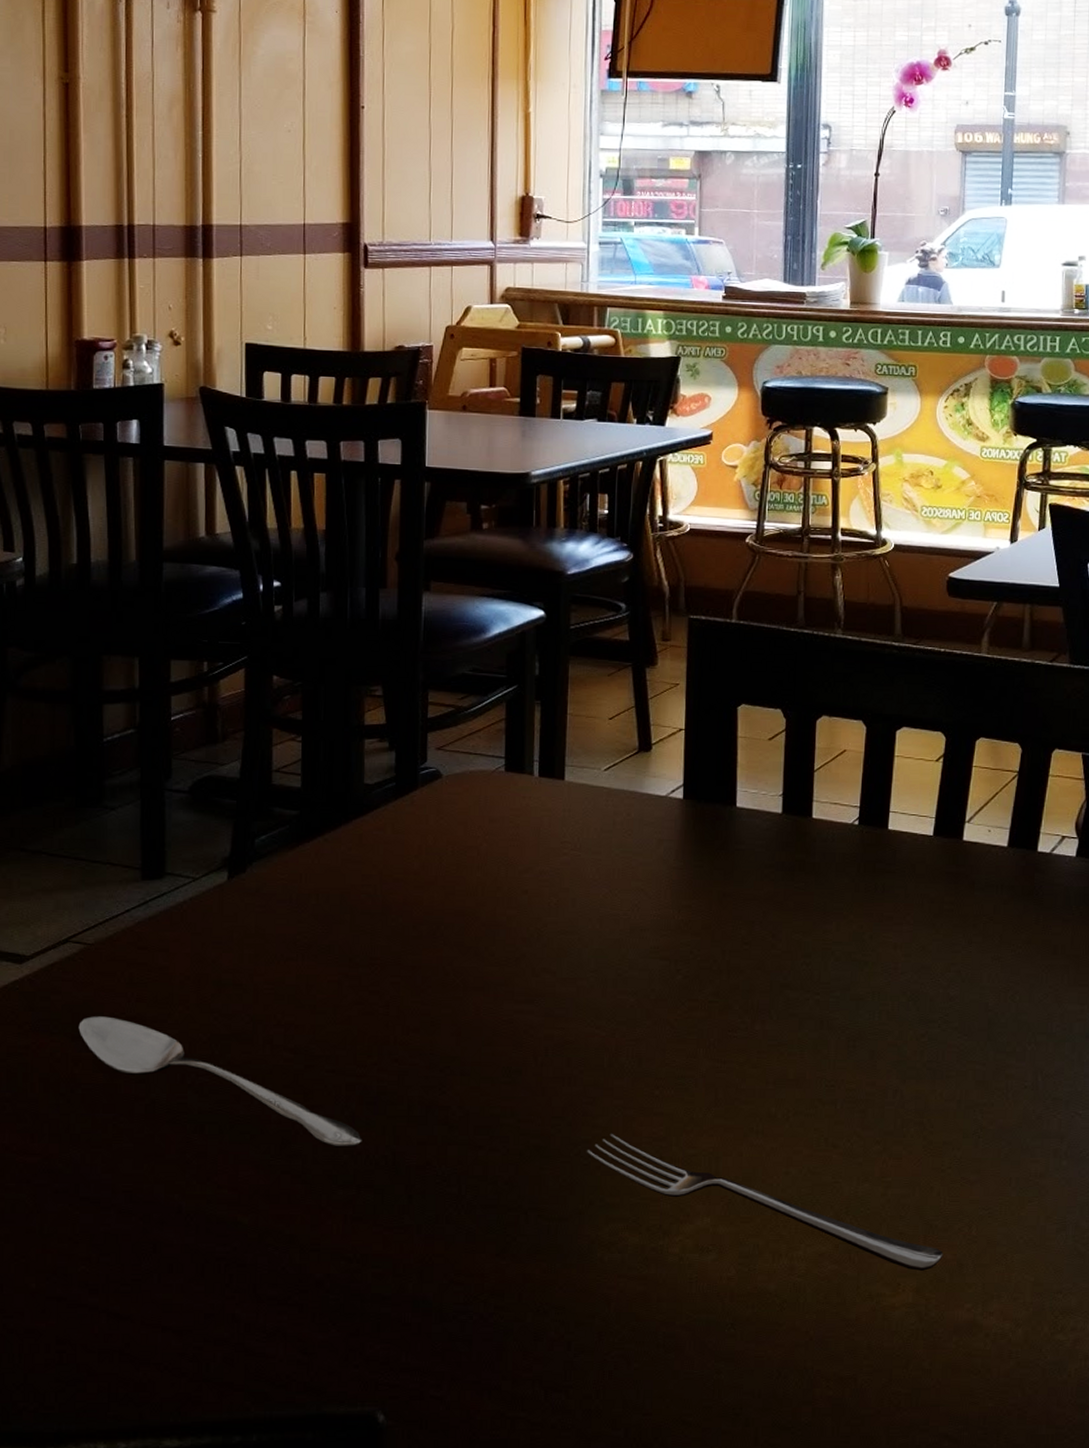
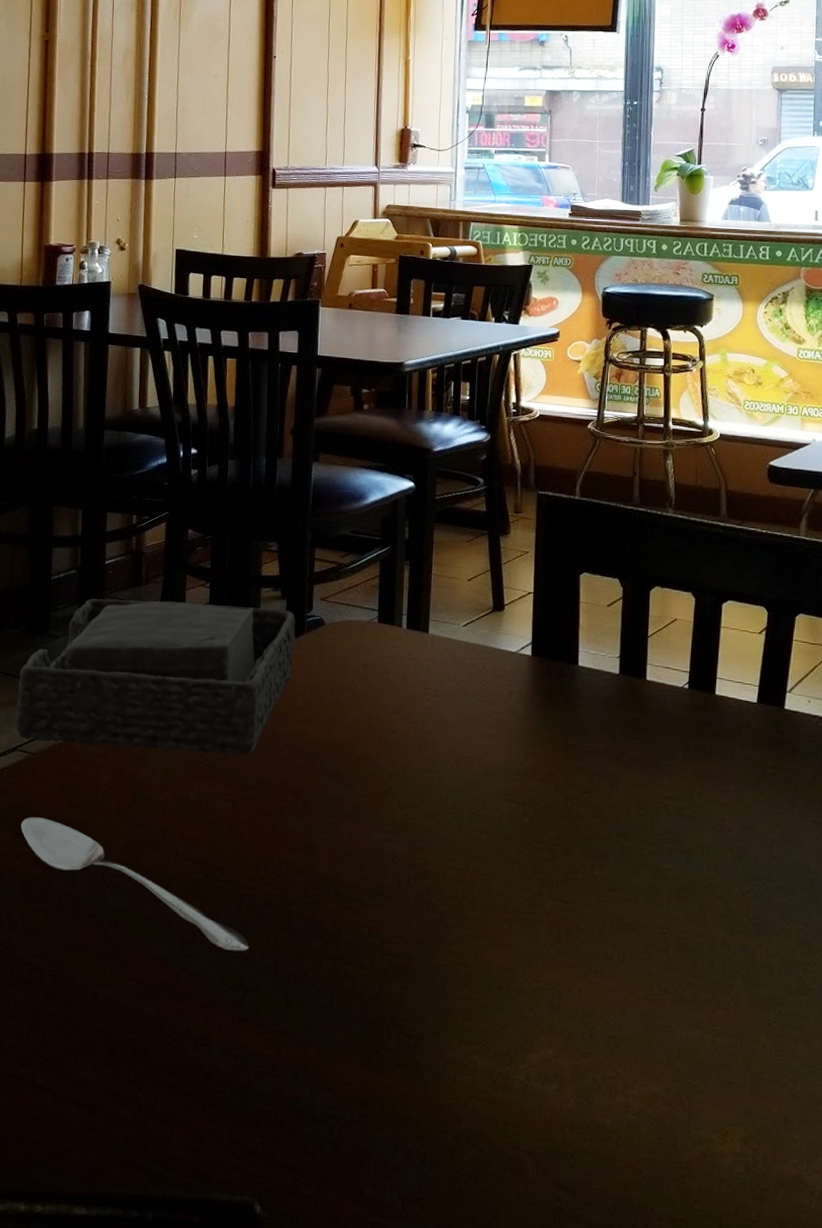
napkin holder: none [65,760,407,931] -> present [15,598,296,756]
fork: present [586,1133,943,1271] -> none [442,960,770,1122]

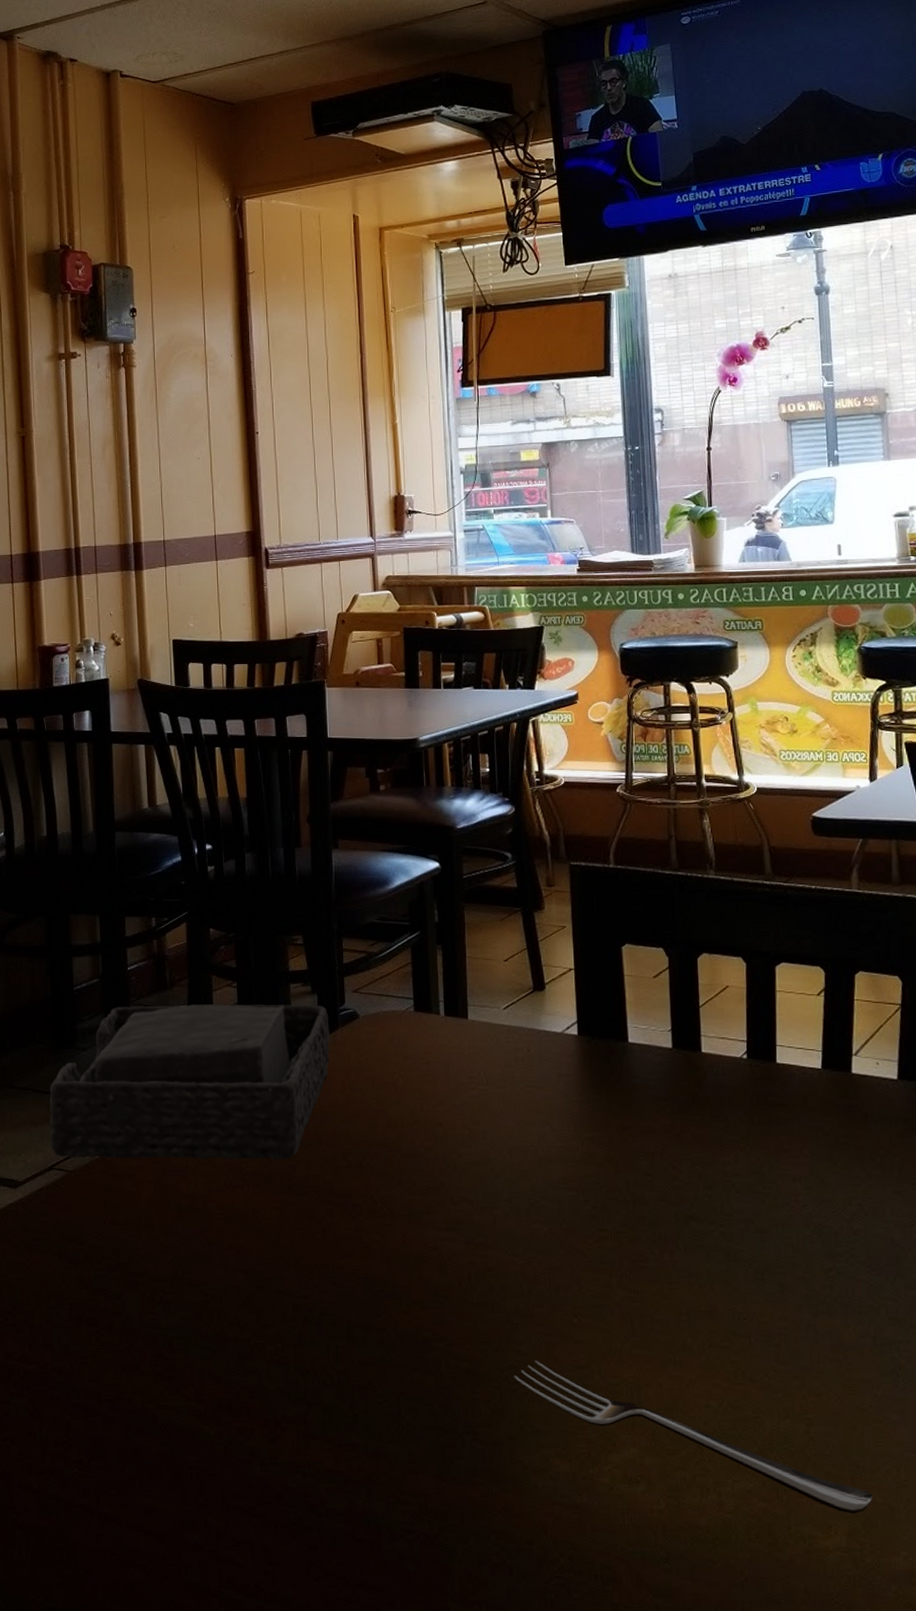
spoon: present [20,817,249,953] -> none [64,1237,309,1366]
fork: none [442,960,770,1122] -> present [513,1359,874,1514]

